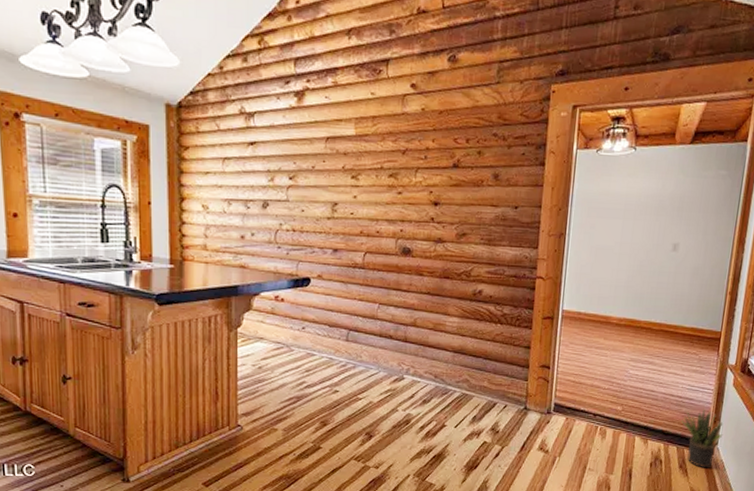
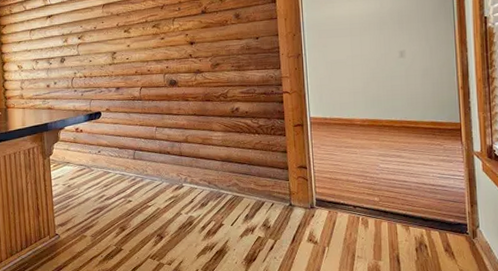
potted plant: present [682,410,723,468] -> none [439,195,483,251]

